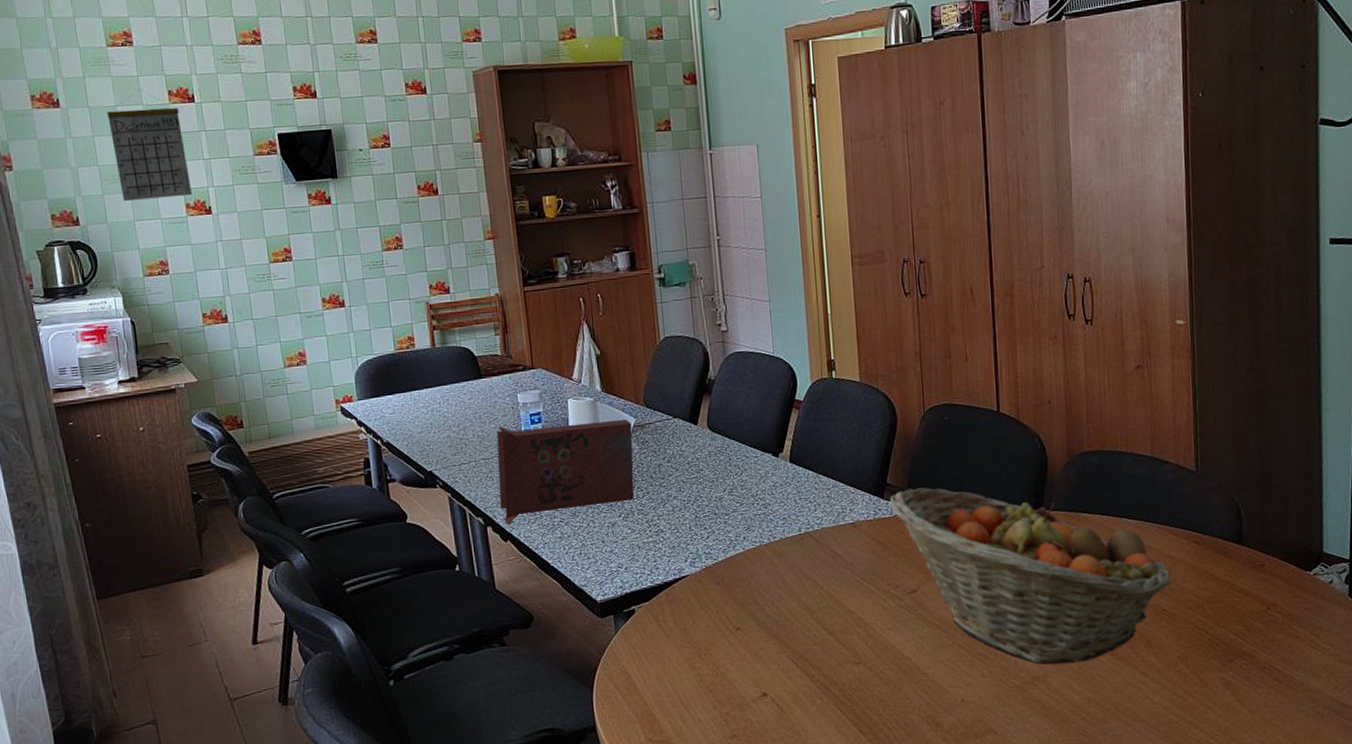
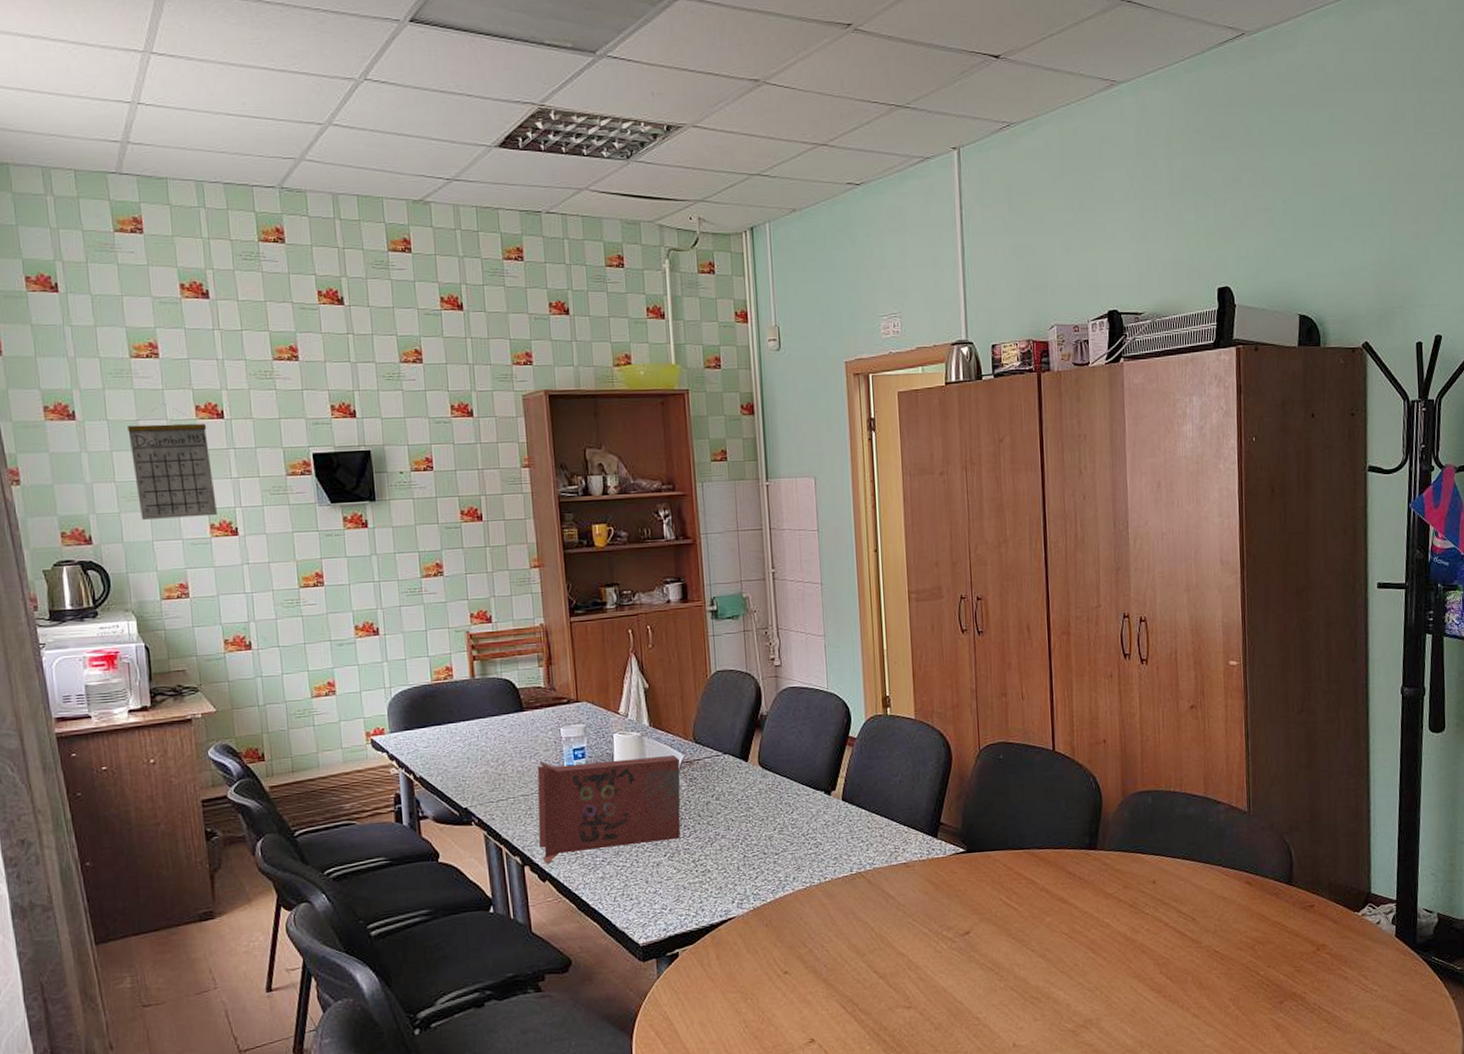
fruit basket: present [889,487,1172,664] -> none [943,827,1224,1007]

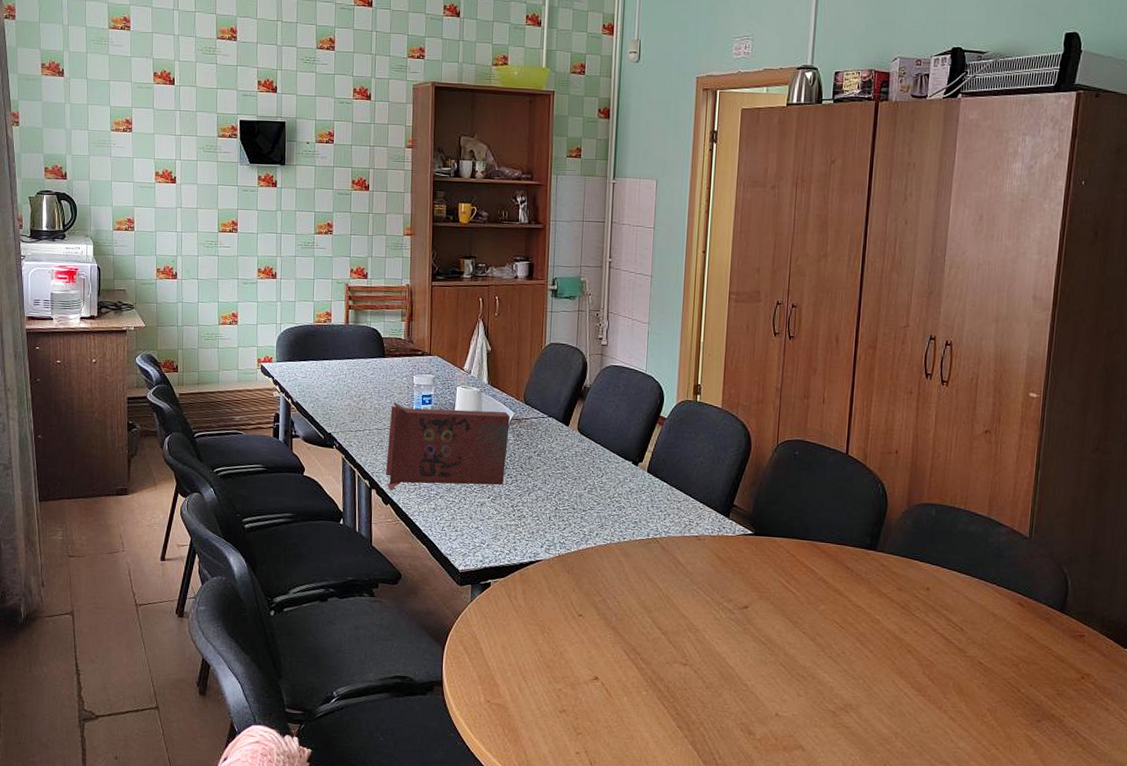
calendar: present [127,403,217,520] -> none [101,68,162,165]

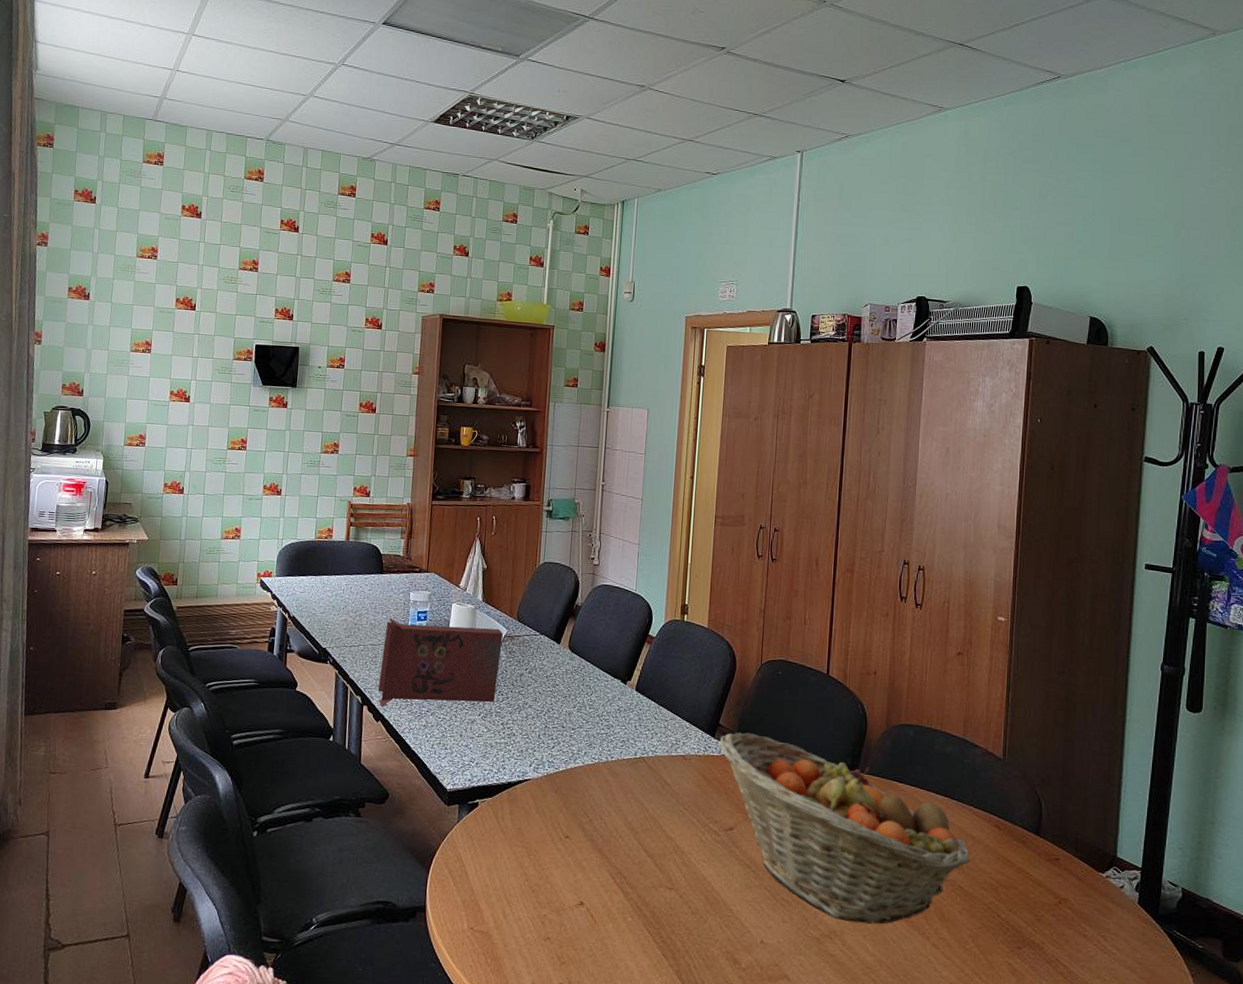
fruit basket: none [734,512,991,698] -> present [719,732,970,924]

